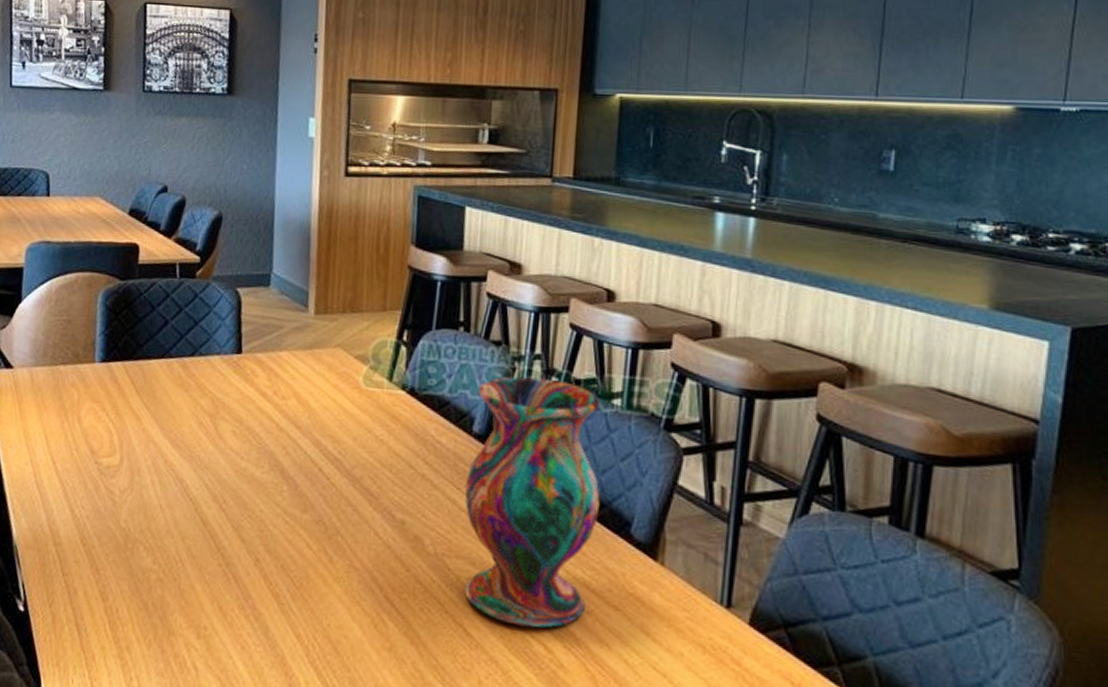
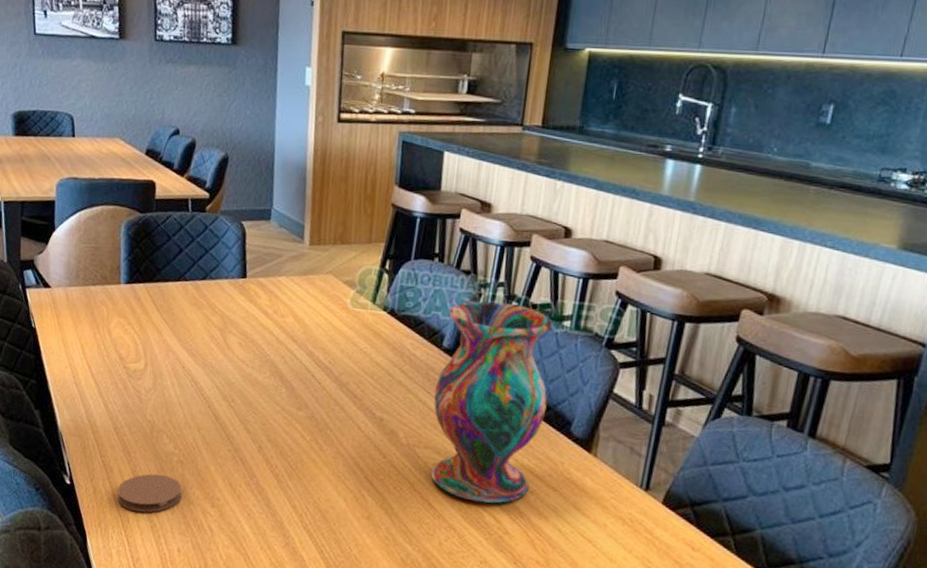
coaster: none [81,596,161,647] -> present [117,474,182,513]

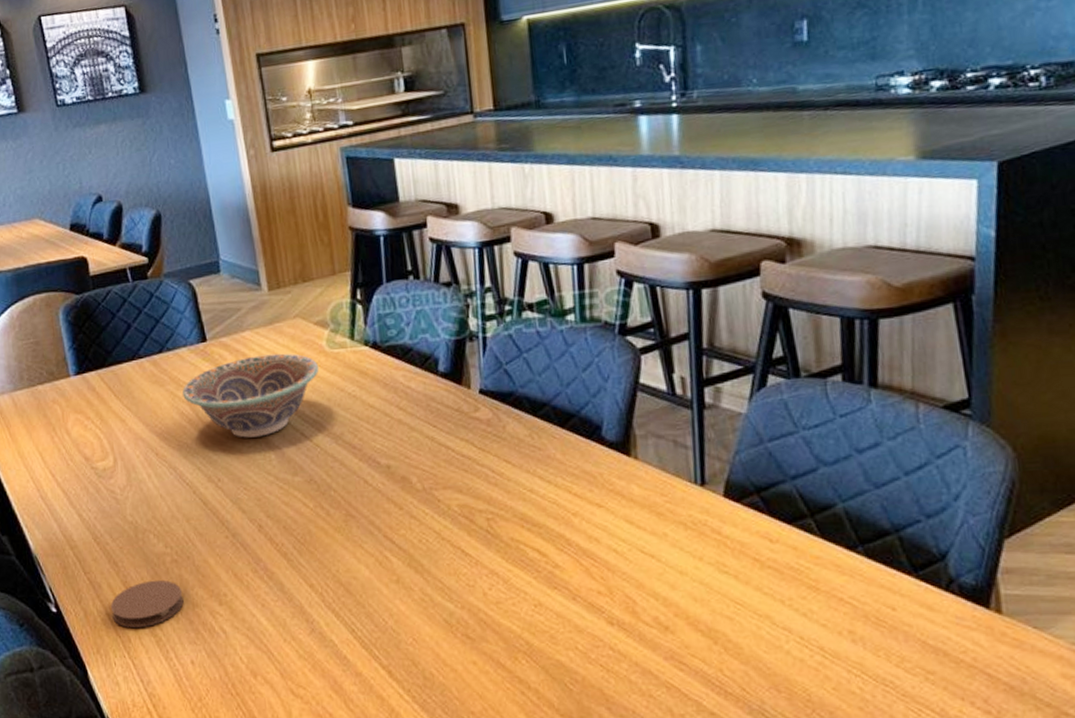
decorative bowl: none [216,299,340,371] -> present [182,353,319,438]
vase: present [431,301,553,503] -> none [438,308,570,538]

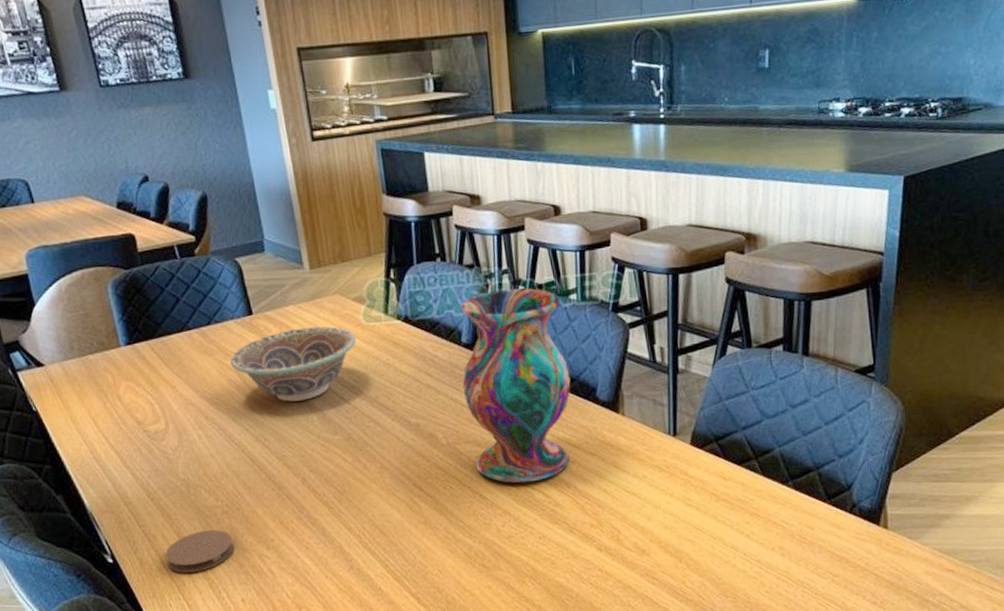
vase: none [438,308,570,538] -> present [461,288,571,483]

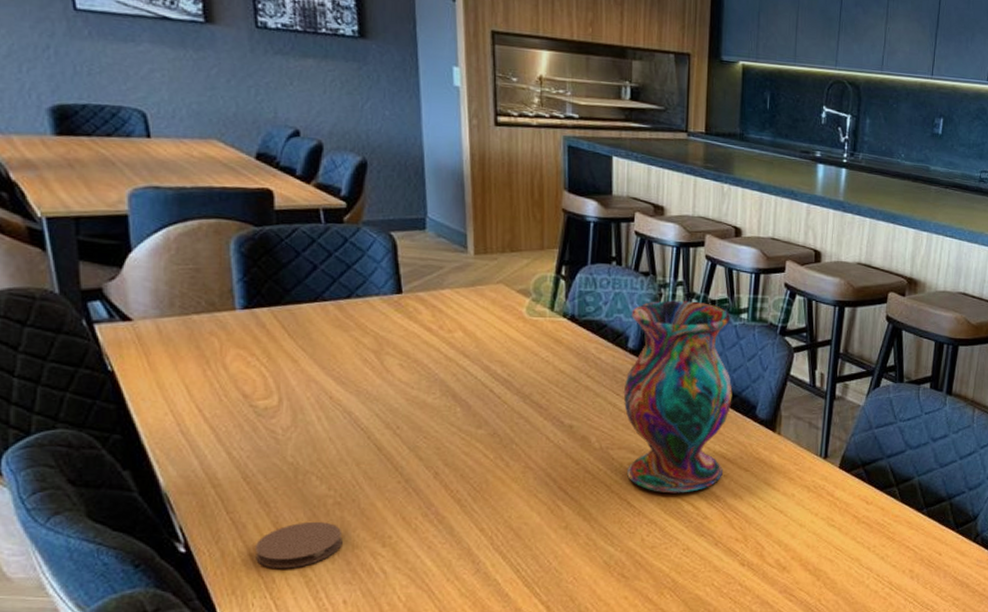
decorative bowl: present [230,326,357,402] -> none [369,313,517,390]

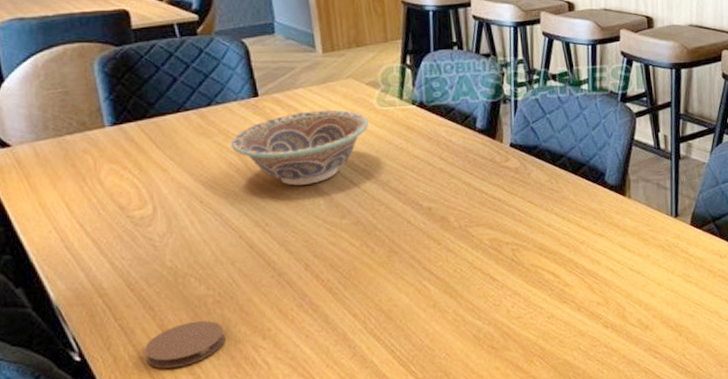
decorative bowl: none [369,313,517,390] -> present [231,109,369,186]
vase: present [623,300,733,493] -> none [476,77,581,264]

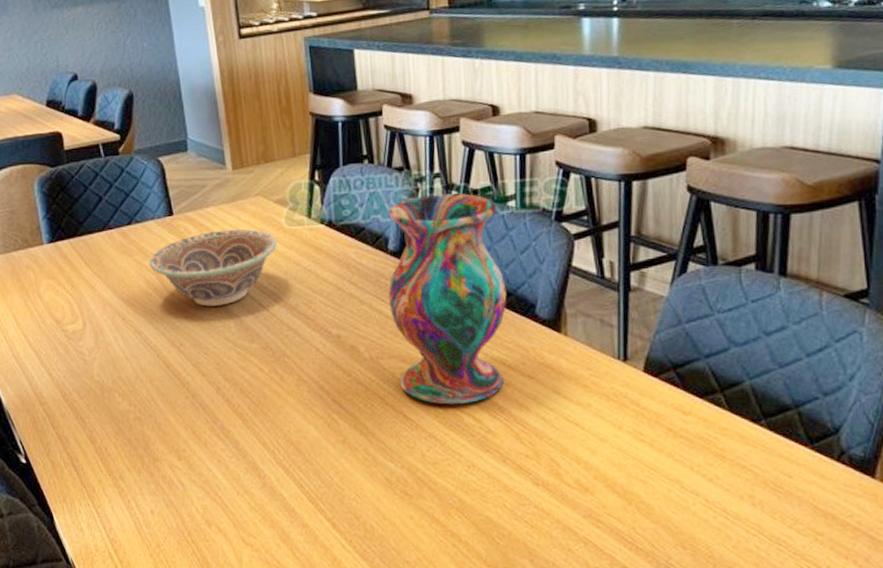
coaster: present [144,320,225,369] -> none [76,435,145,479]
vase: none [476,77,581,264] -> present [388,193,507,405]

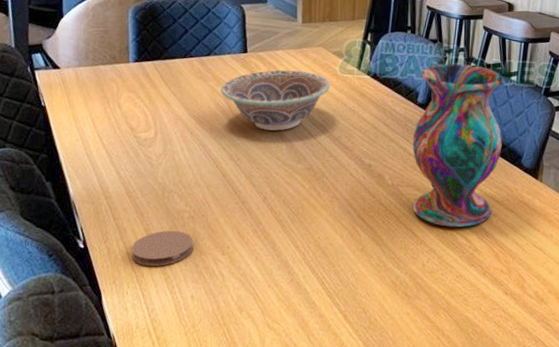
coaster: none [76,435,145,479] -> present [131,230,194,266]

